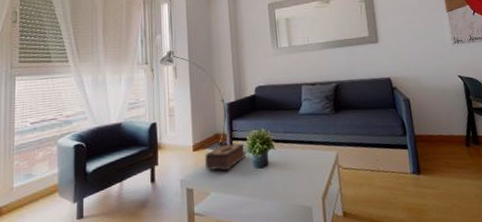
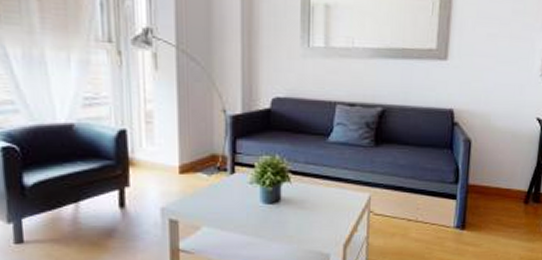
tissue box: present [204,143,247,171] -> none [194,170,253,203]

